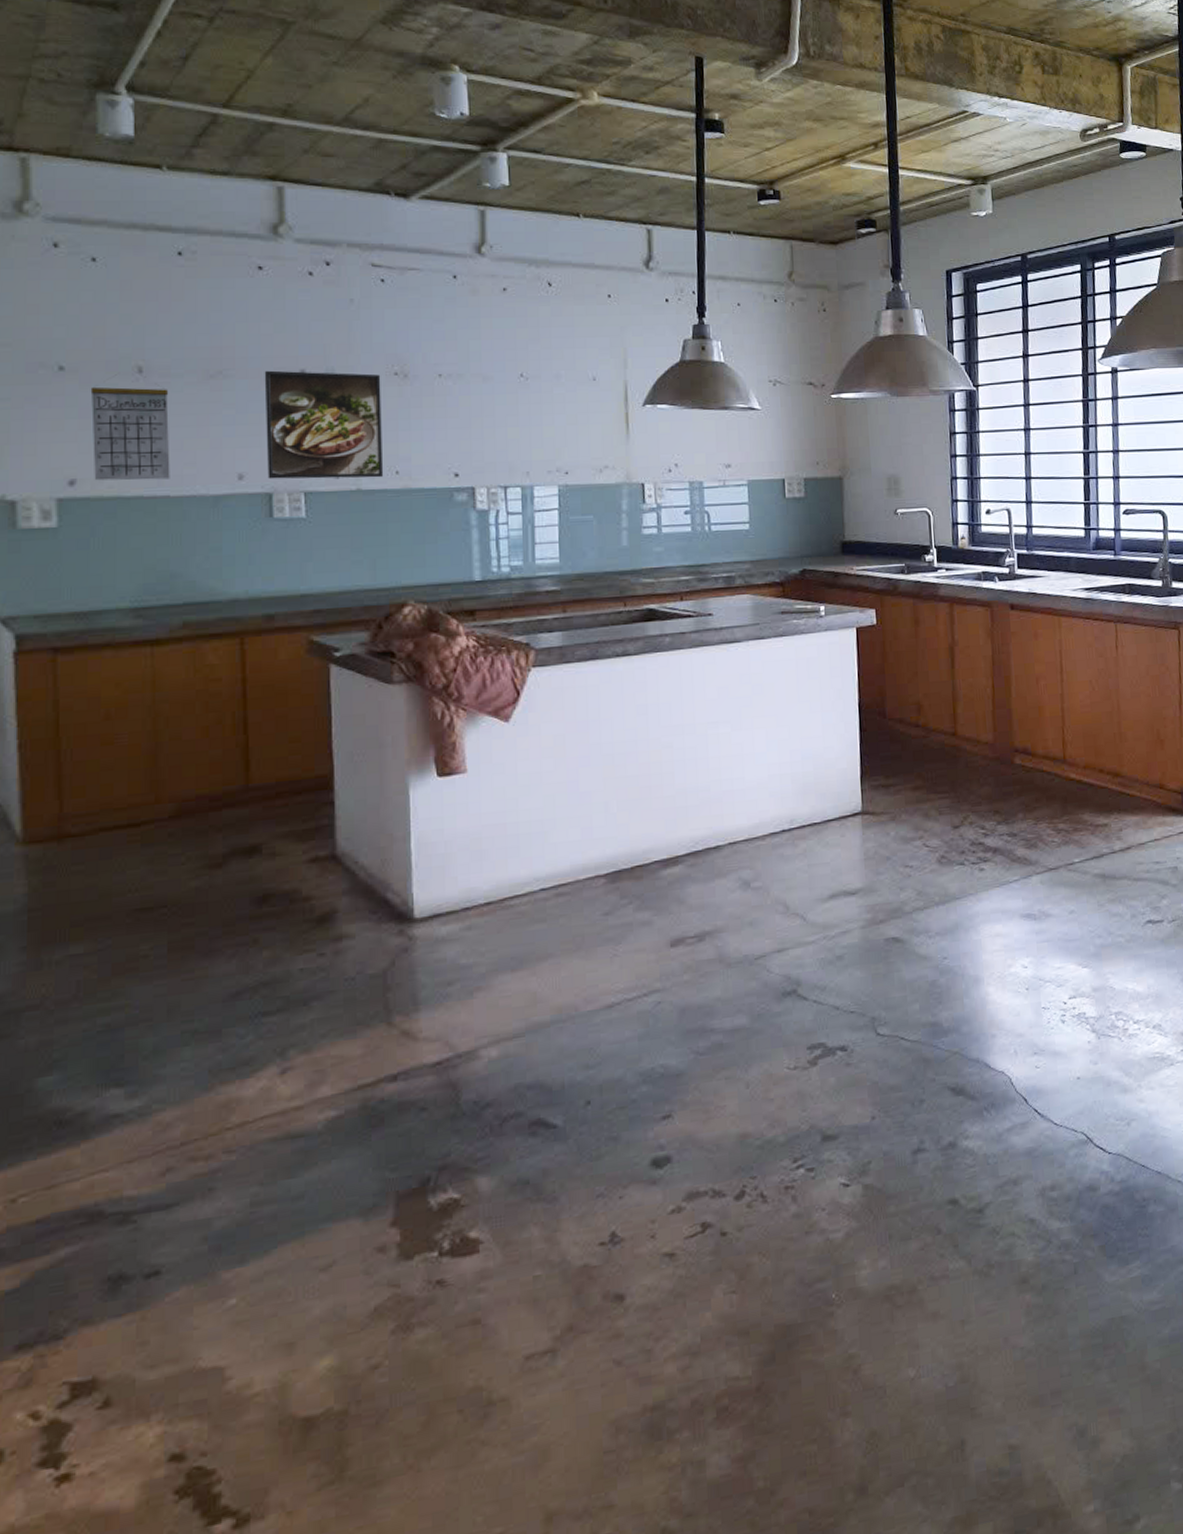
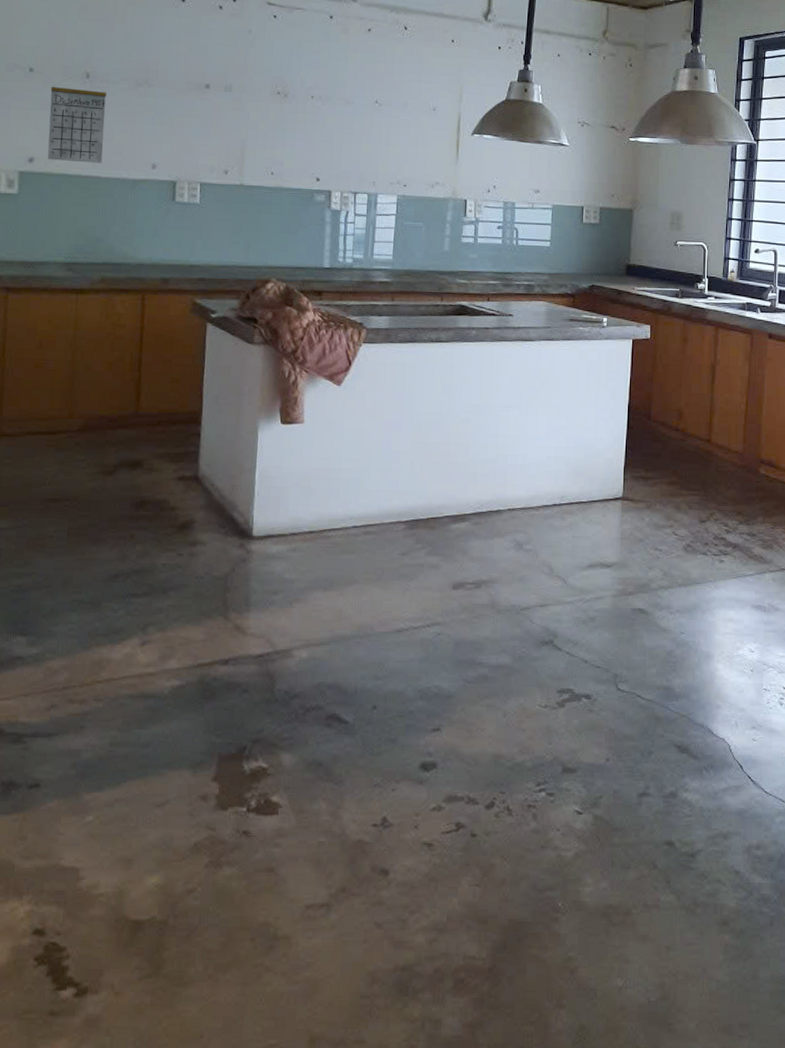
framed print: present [264,370,384,479] -> none [174,83,267,176]

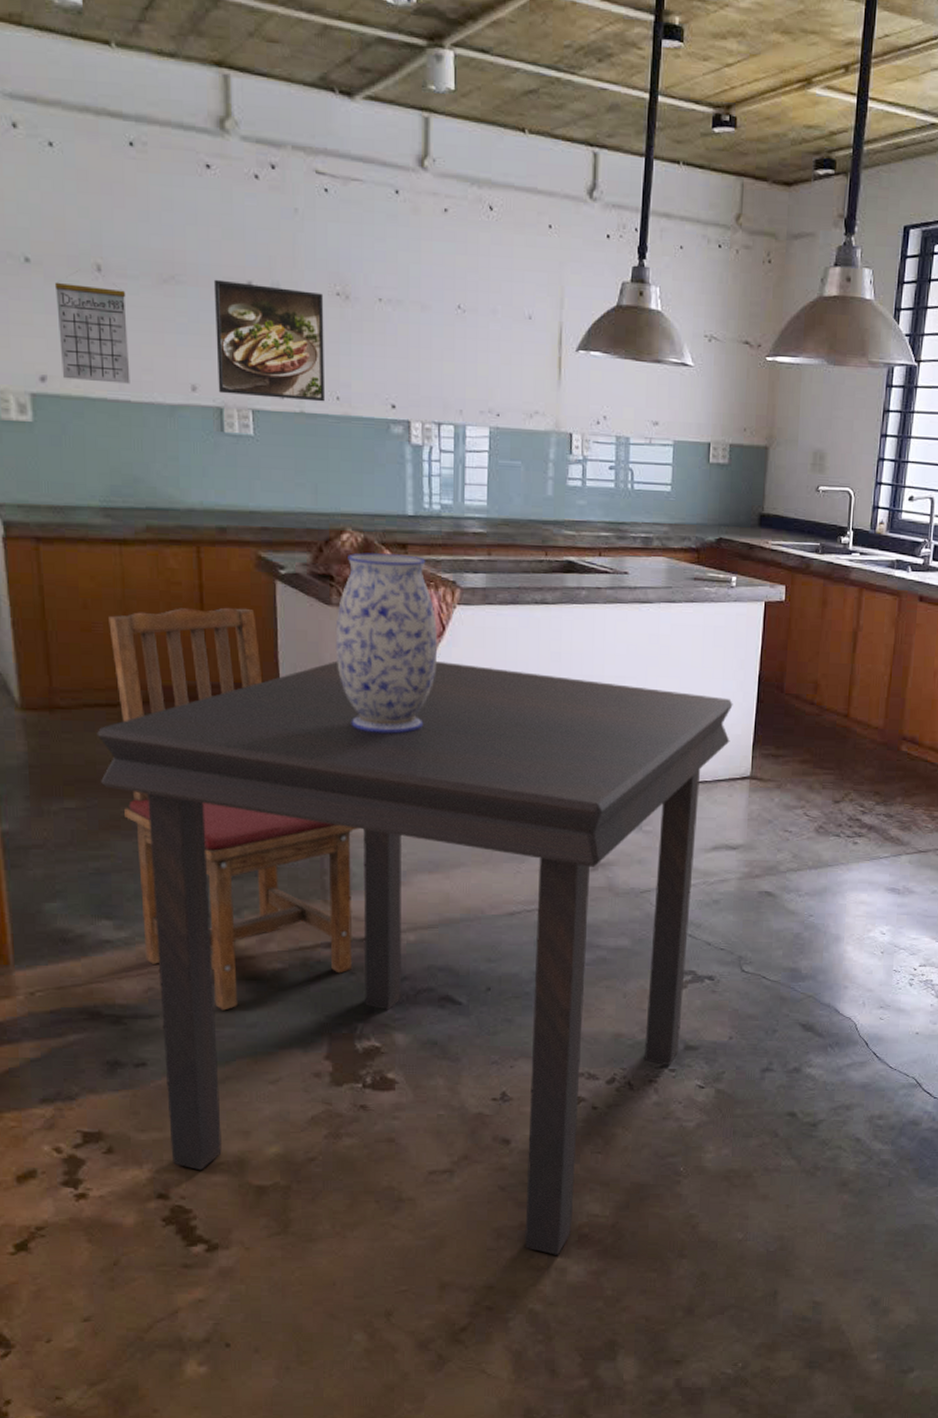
dining table: none [33,392,606,1004] -> present [97,660,733,1255]
dining chair: none [50,346,263,729] -> present [108,607,359,1011]
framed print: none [174,83,267,176] -> present [213,279,326,402]
vase: none [253,299,344,458] -> present [335,552,438,734]

